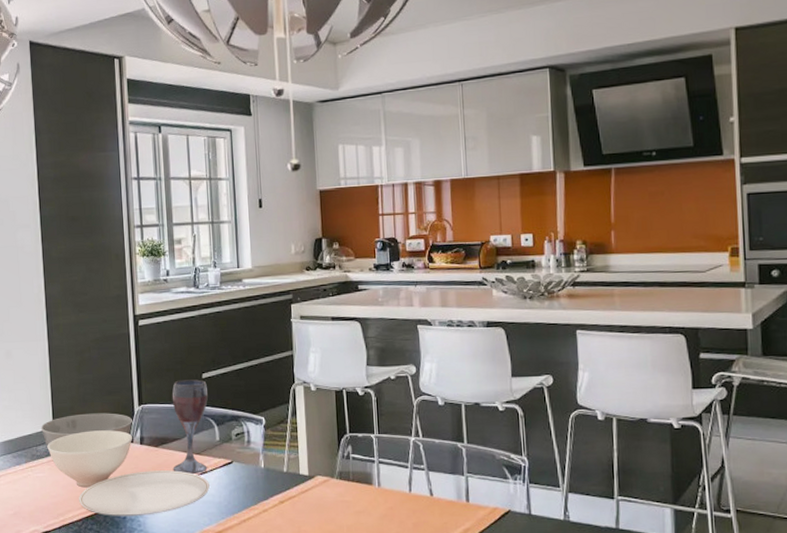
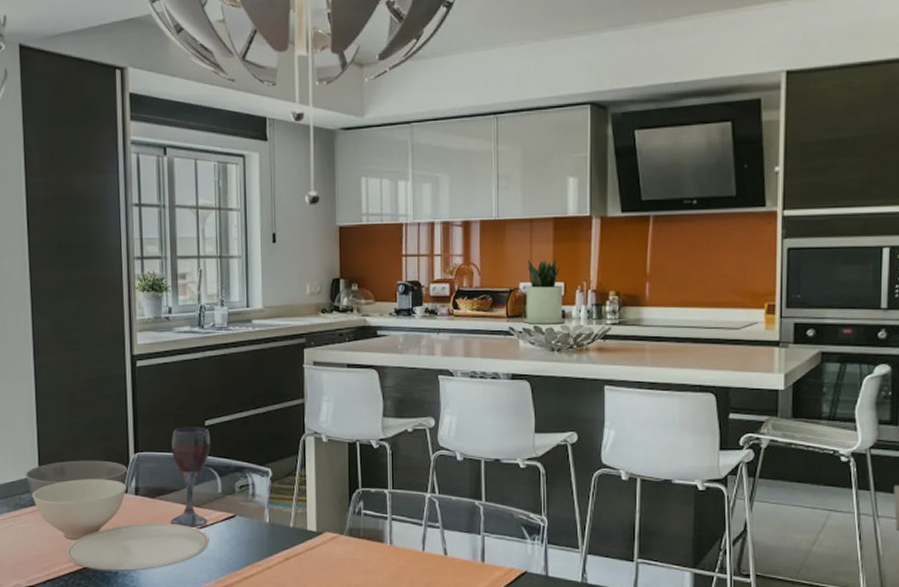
planter: none [494,212,536,275] -> present [522,259,566,325]

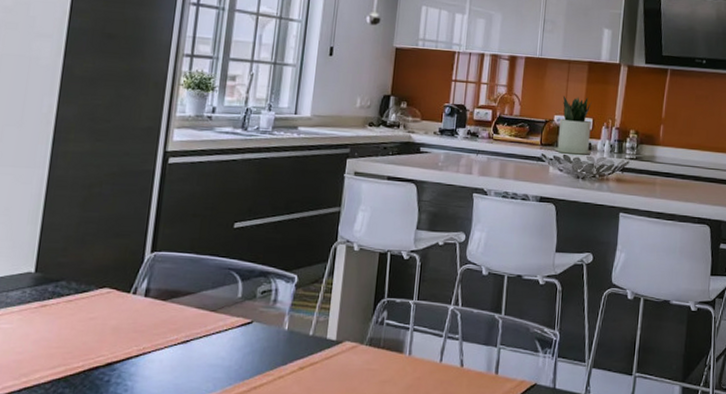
bowl: present [25,460,128,495] -> none [17,257,141,293]
bowl: present [32,479,127,540] -> none [22,277,137,344]
plate: present [66,523,210,572] -> none [52,327,221,380]
cup: present [170,427,210,528] -> none [179,228,238,334]

